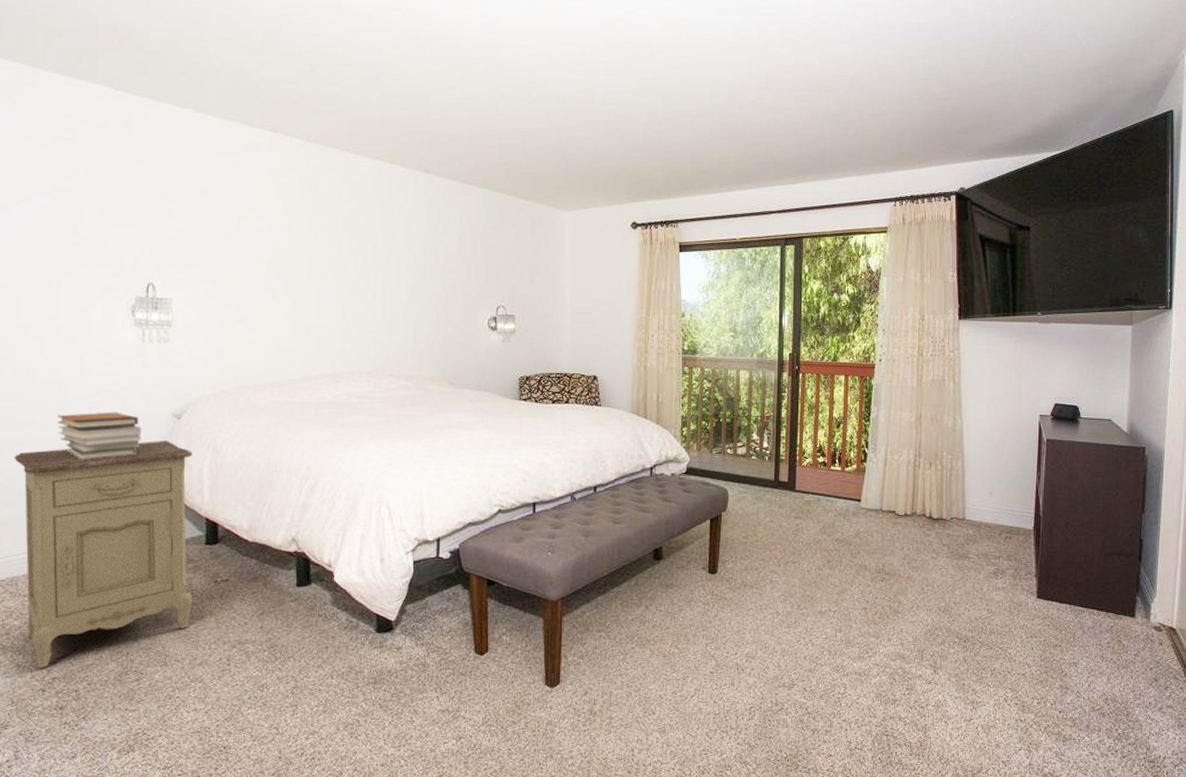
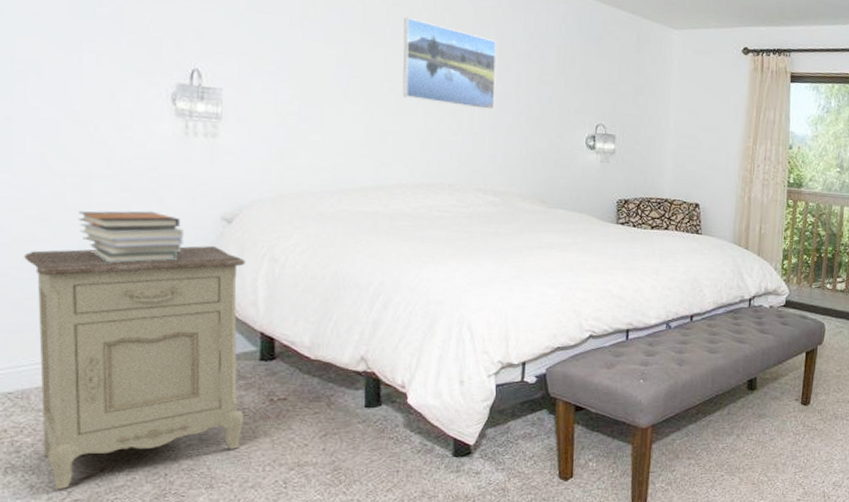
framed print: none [323,221,405,301] -> present [402,17,497,111]

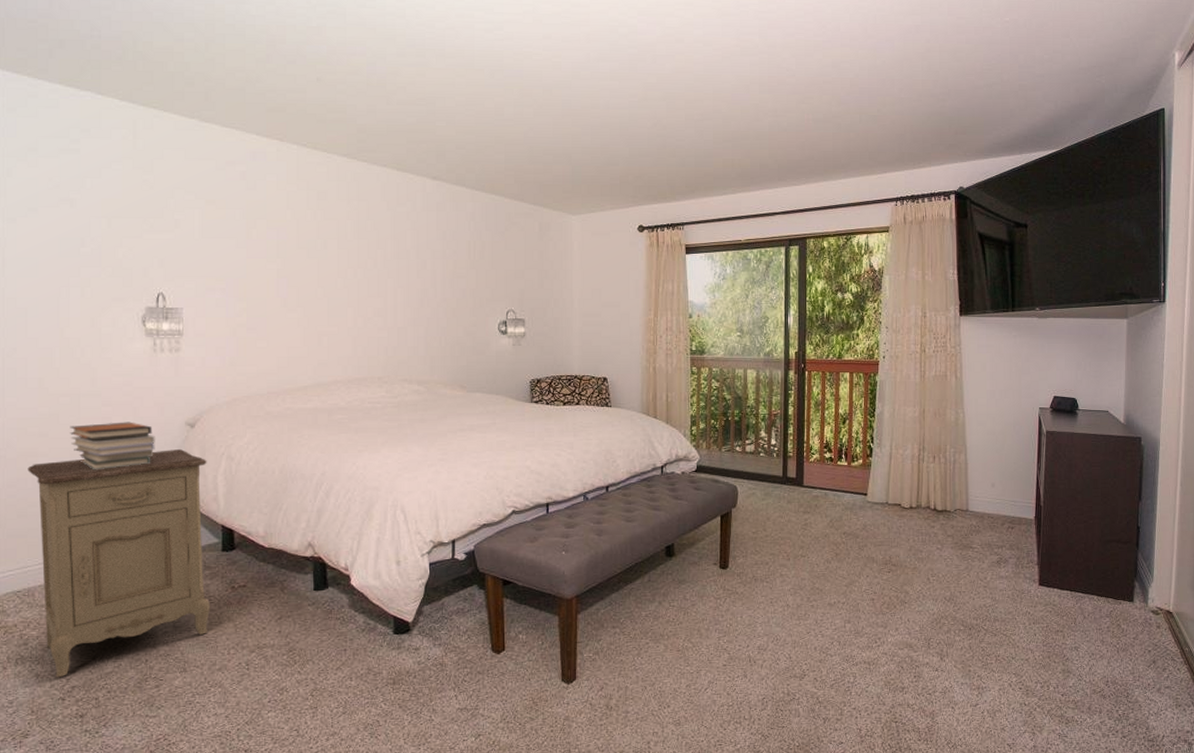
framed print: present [402,17,497,111] -> none [332,229,415,306]

